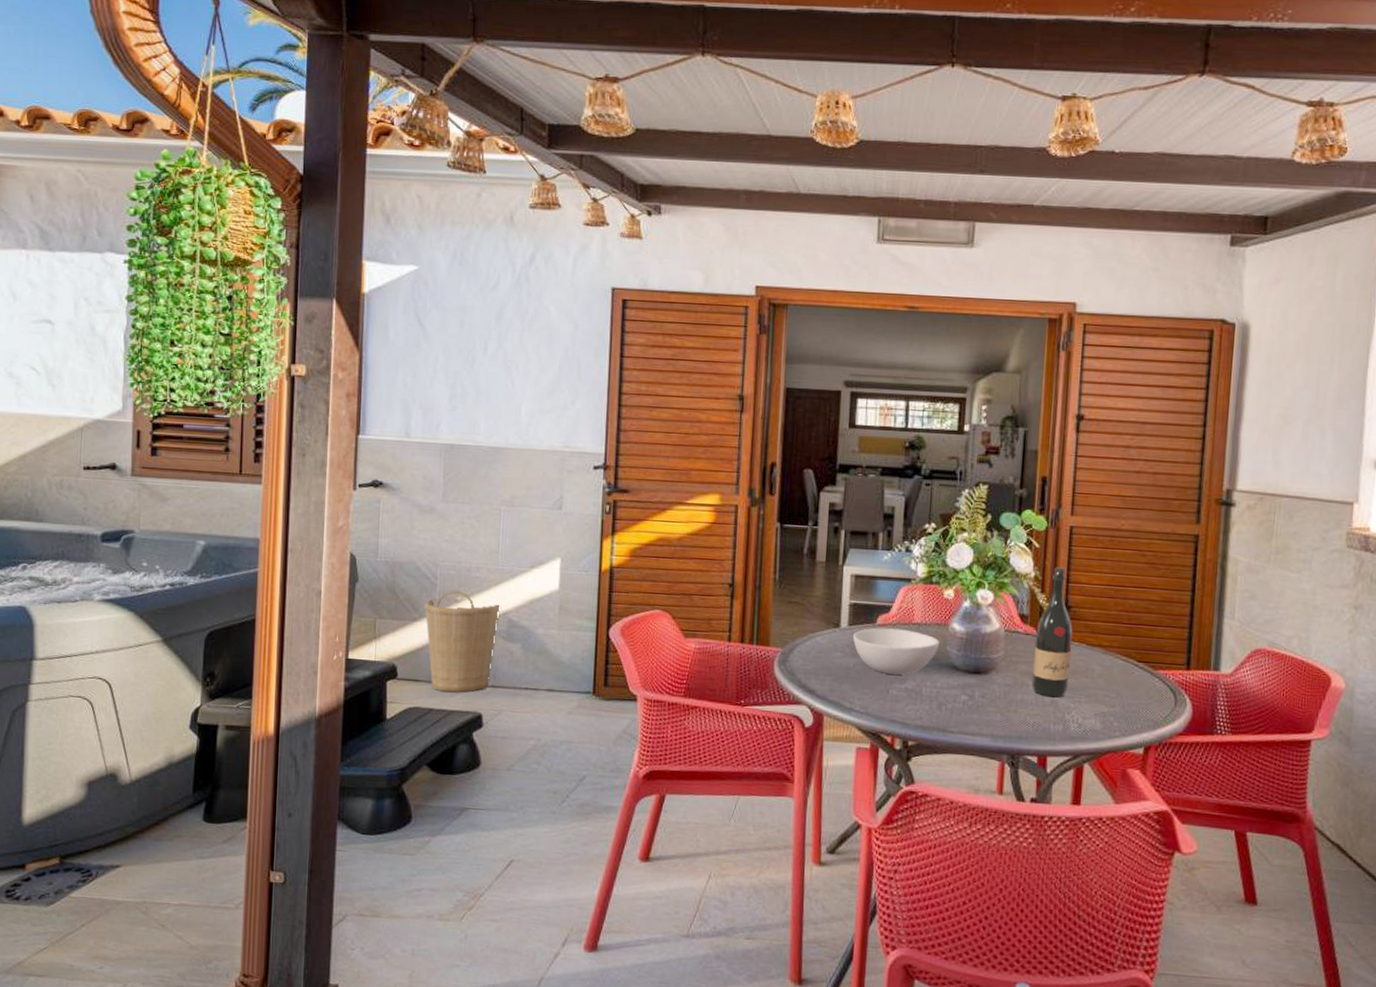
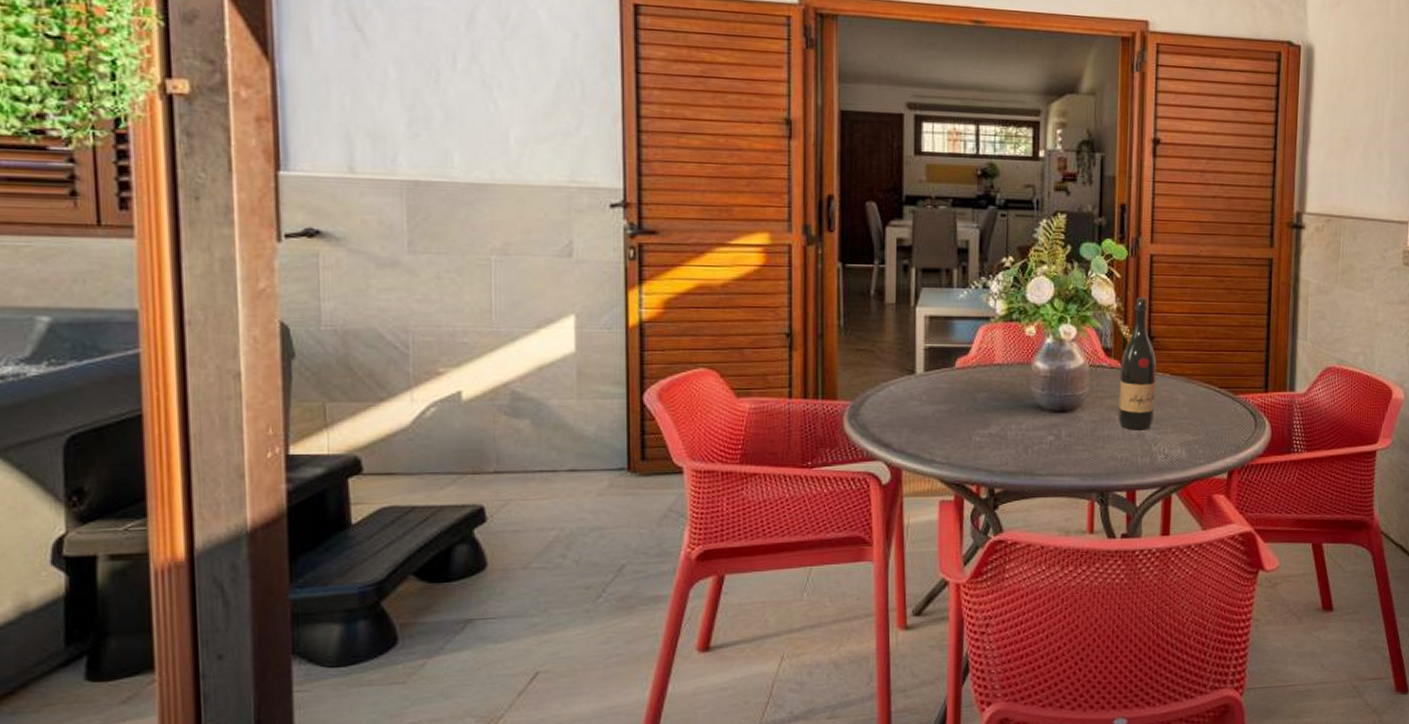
basket: present [424,588,500,693] -> none [394,358,499,485]
bowl: present [852,627,940,675] -> none [929,371,1024,420]

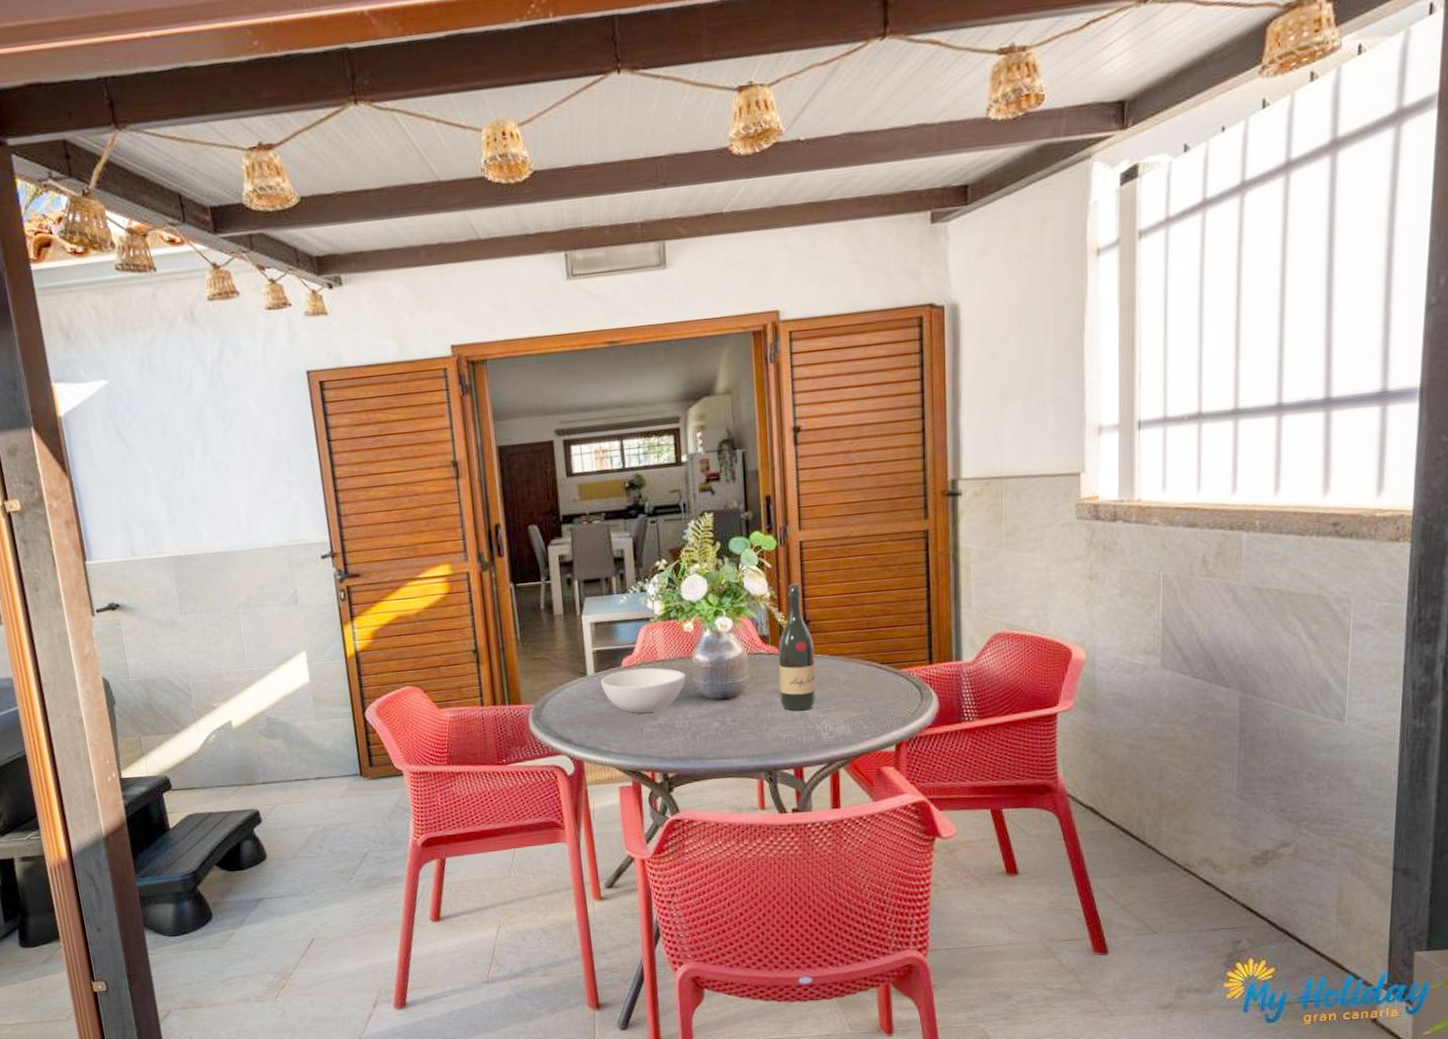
bowl: none [929,371,1024,420] -> present [600,667,686,713]

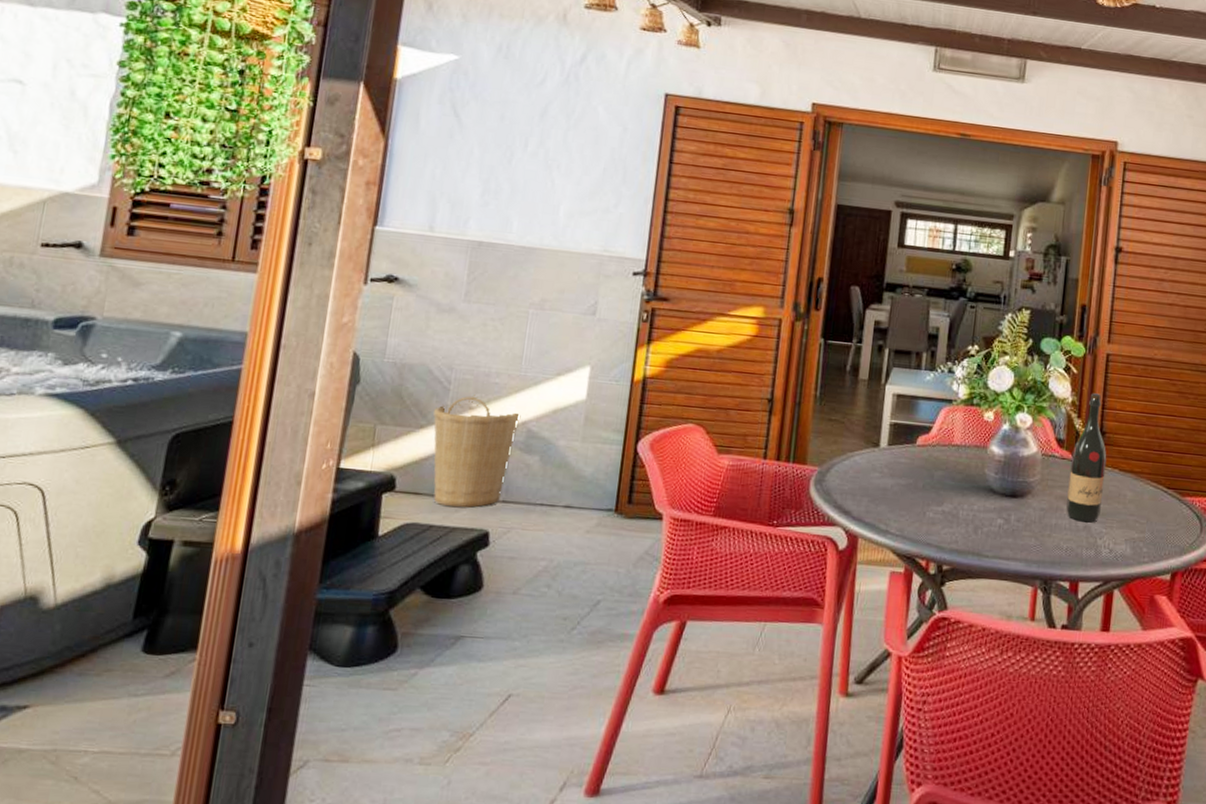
basket: none [184,695,260,796] -> present [433,395,520,508]
bowl: present [600,667,686,713] -> none [891,448,979,497]

